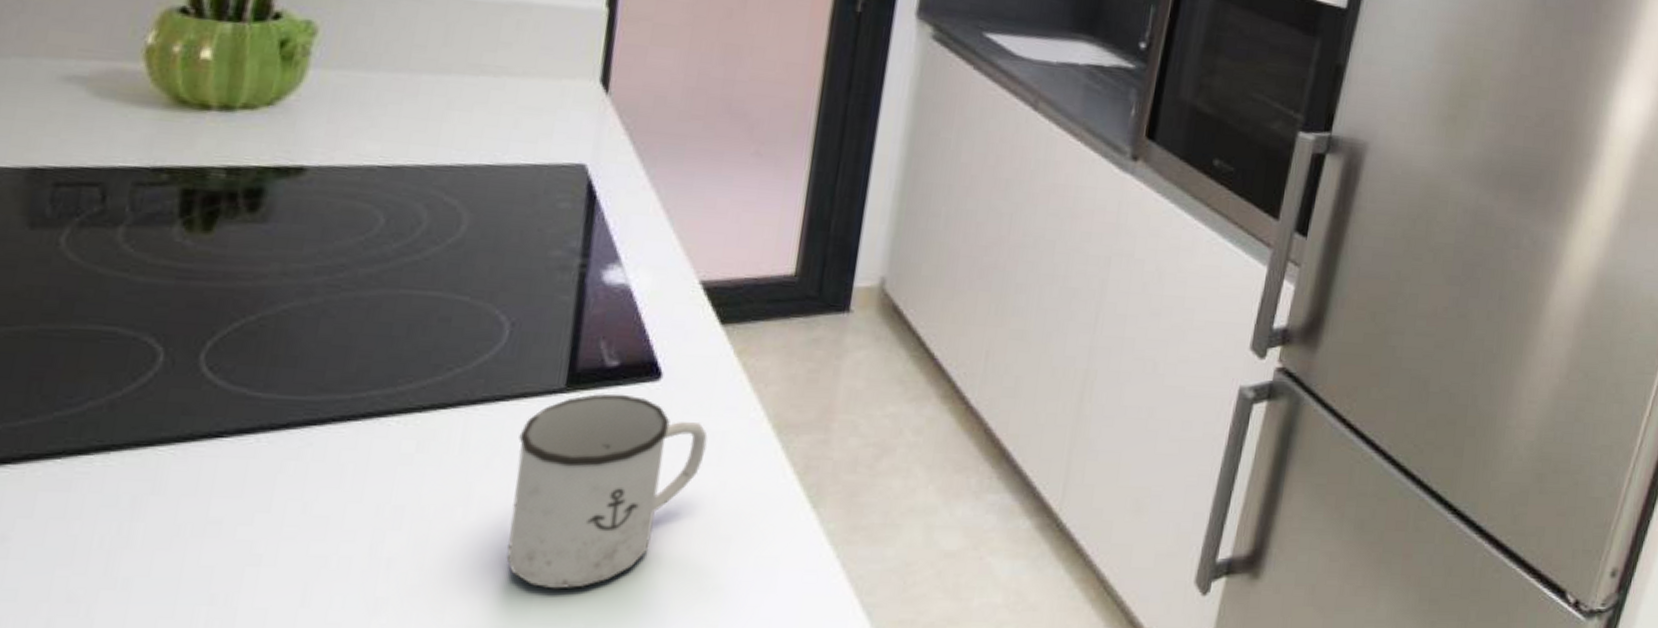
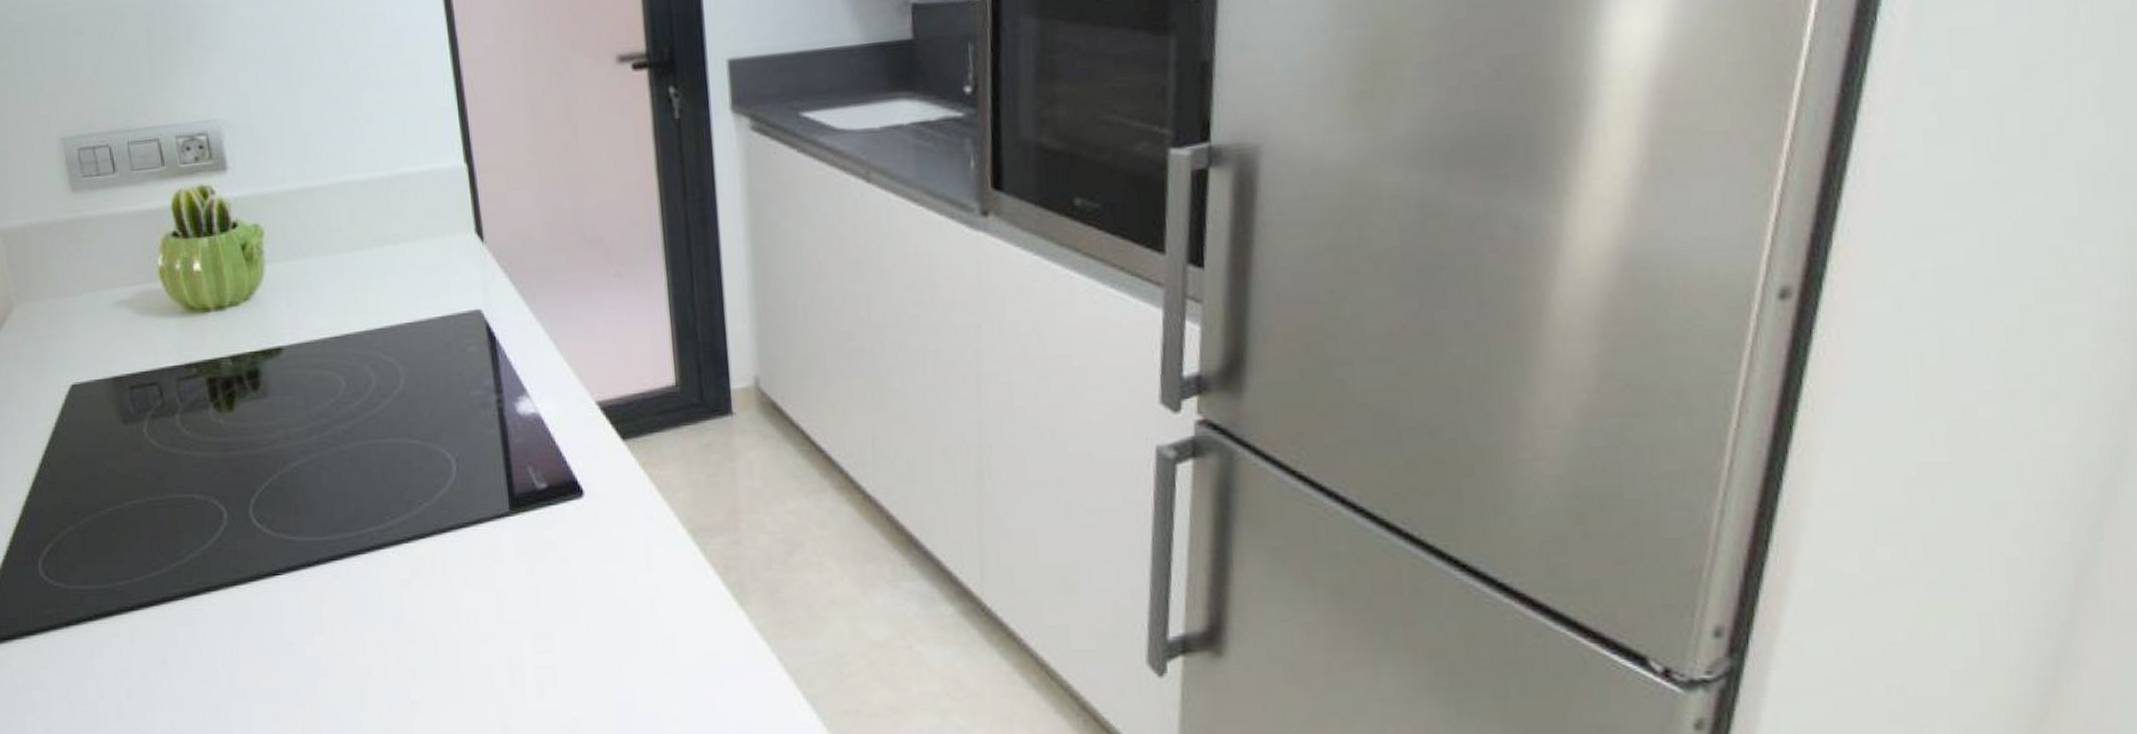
mug: present [506,394,708,589] -> none [484,512,635,689]

